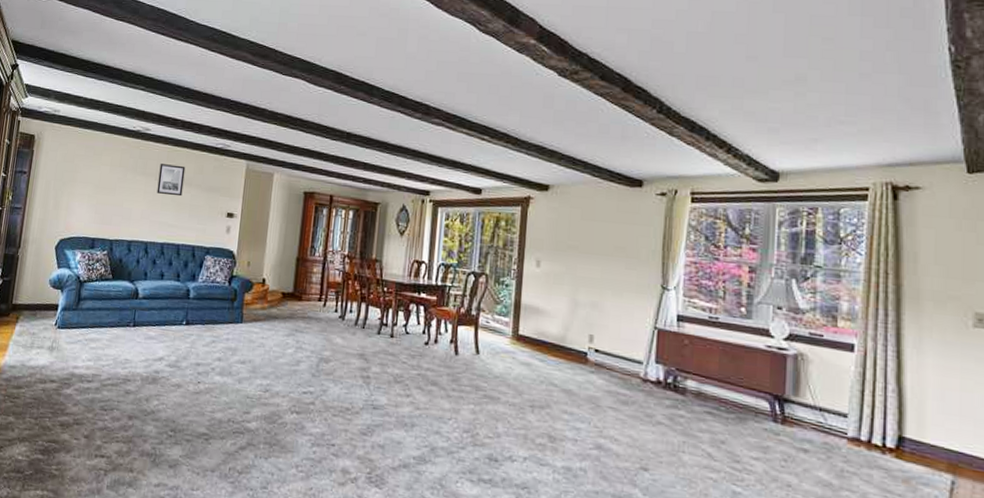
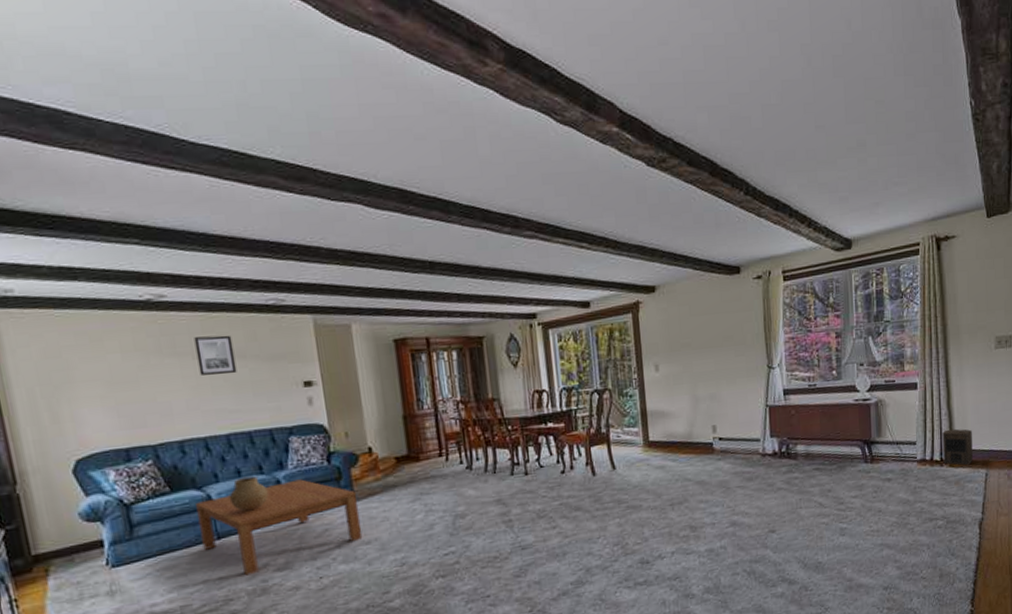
coffee table: none [121,292,245,364] -> present [195,479,363,576]
ceramic pot: none [149,280,179,310] -> present [229,475,269,512]
speaker: none [886,410,933,463] -> present [943,428,973,466]

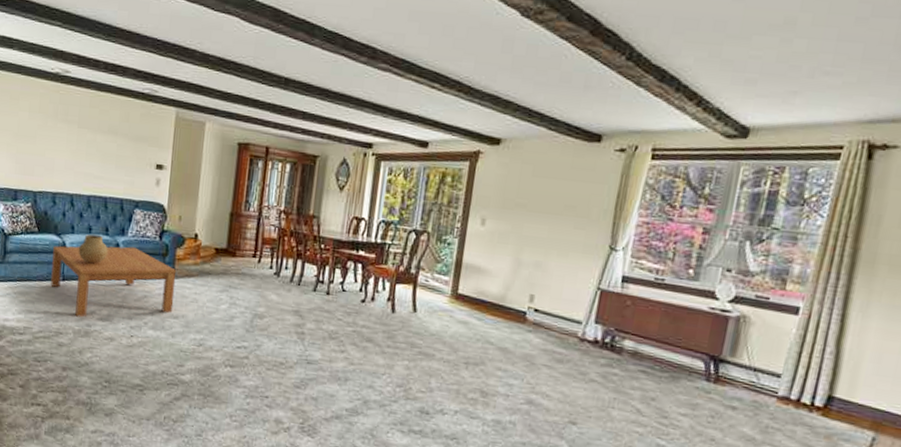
wall art: present [194,335,237,375] -> none [80,110,110,146]
speaker: present [943,428,973,466] -> none [814,371,865,421]

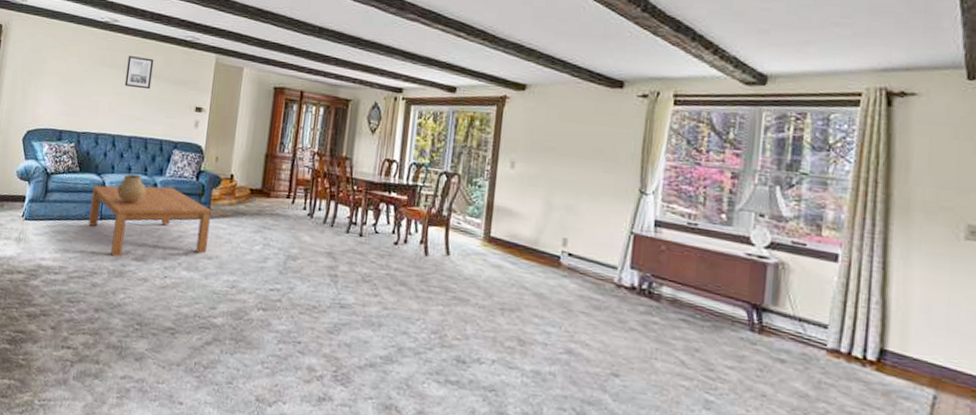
wall art: none [80,110,110,146] -> present [124,56,154,90]

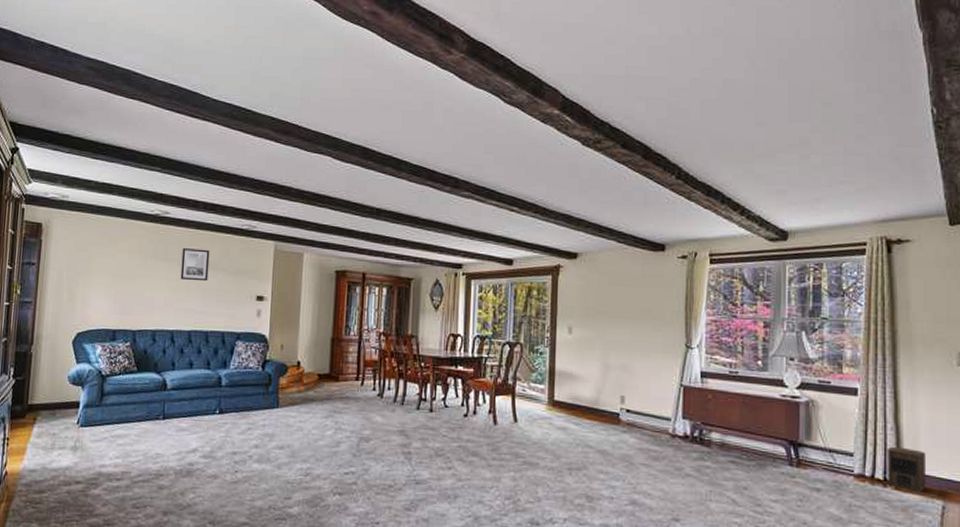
coffee table: present [88,185,212,257] -> none [150,379,280,457]
ceramic pot: present [117,173,146,204] -> none [179,369,210,400]
speaker: none [867,322,917,377] -> present [887,446,926,492]

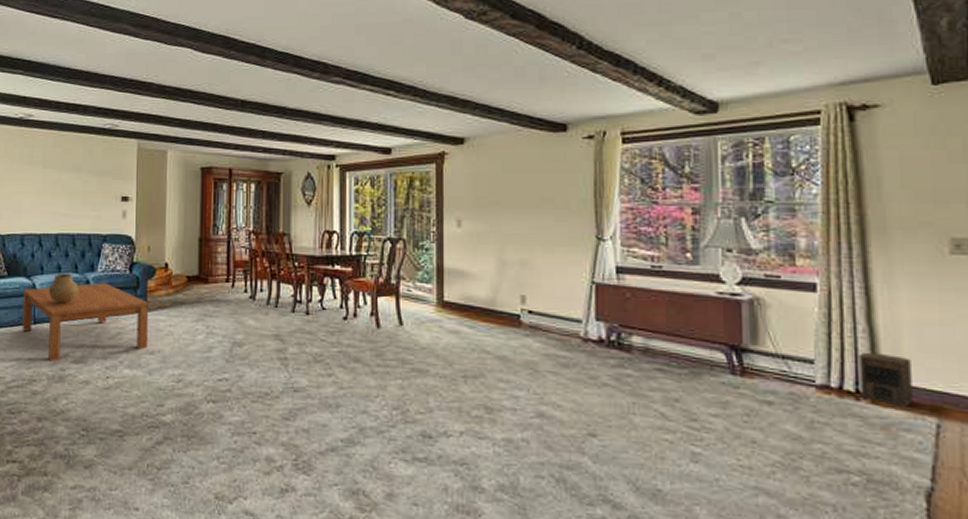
coffee table: none [150,379,280,457] -> present [22,282,149,362]
ceramic pot: none [179,369,210,400] -> present [48,273,78,304]
wall art: present [180,248,210,282] -> none [46,151,74,184]

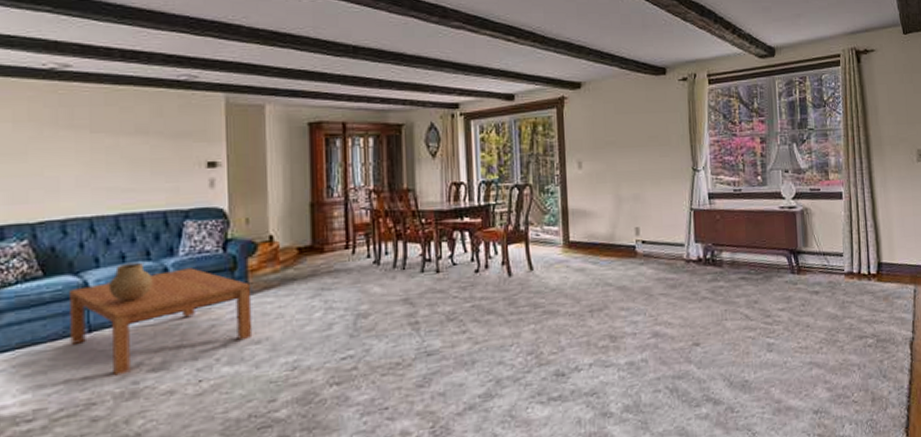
speaker: present [859,352,913,407] -> none [869,241,901,281]

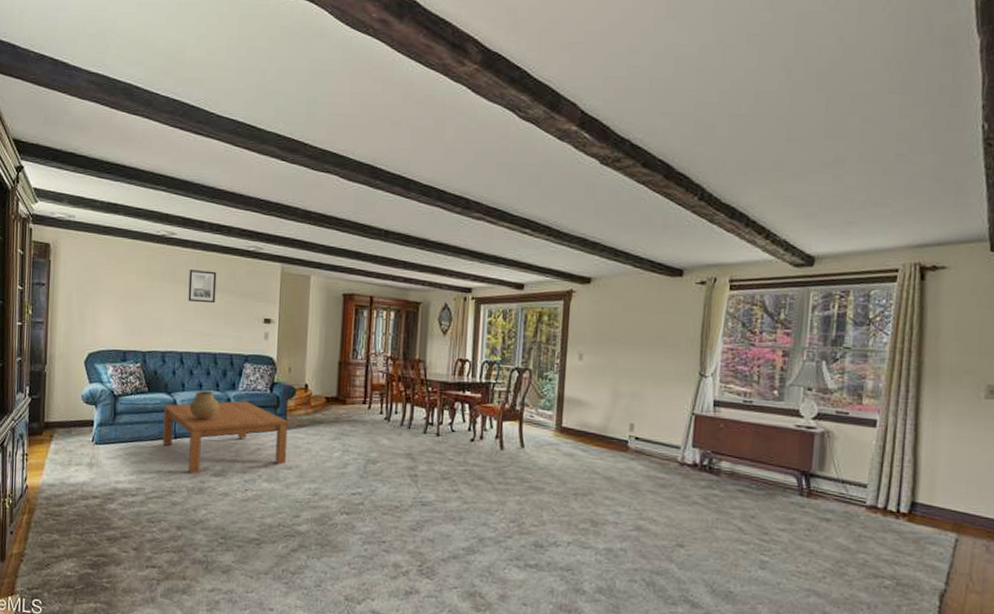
wall art: none [95,109,137,151] -> present [188,270,217,304]

